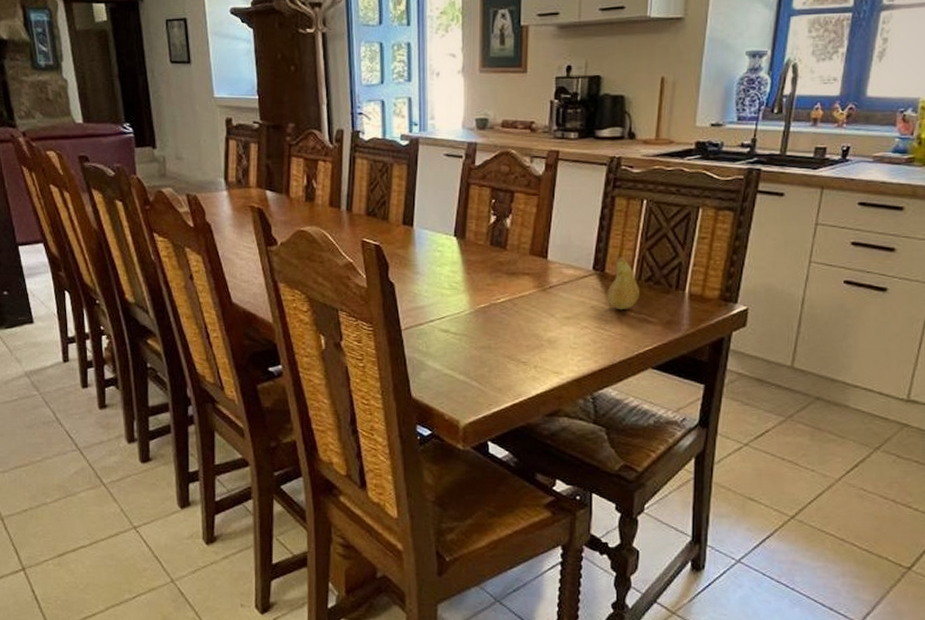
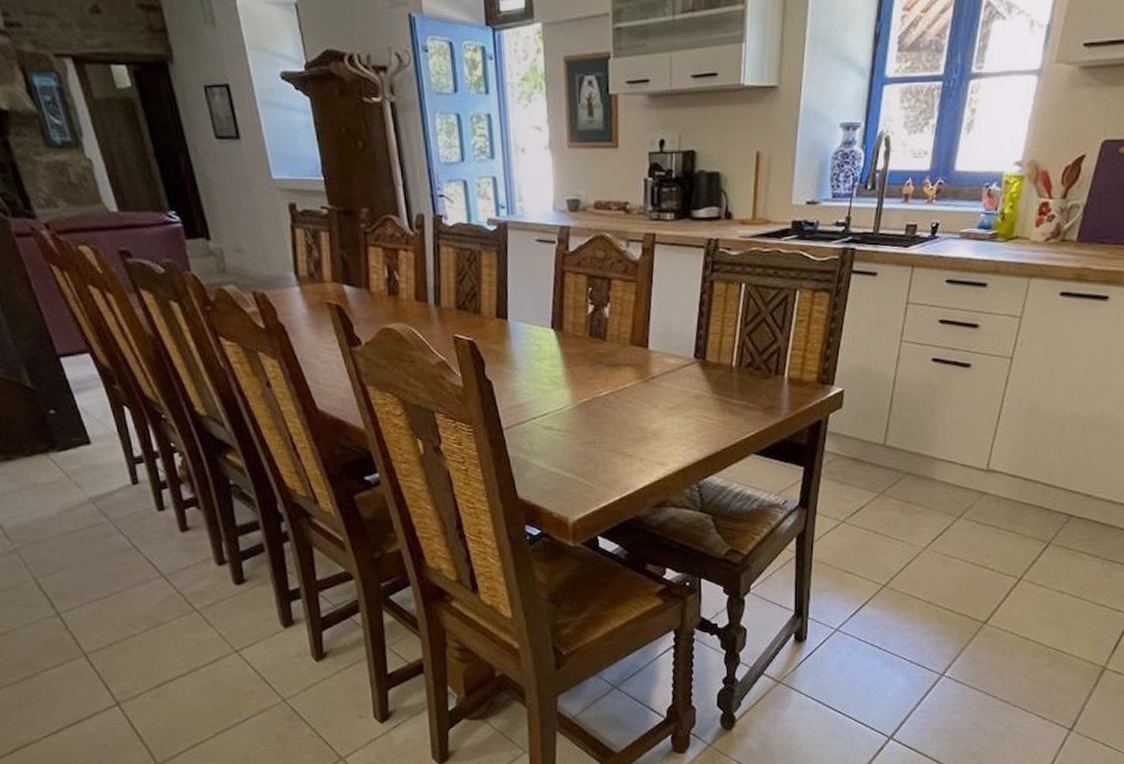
fruit: present [607,256,639,309] -> none [709,343,740,397]

